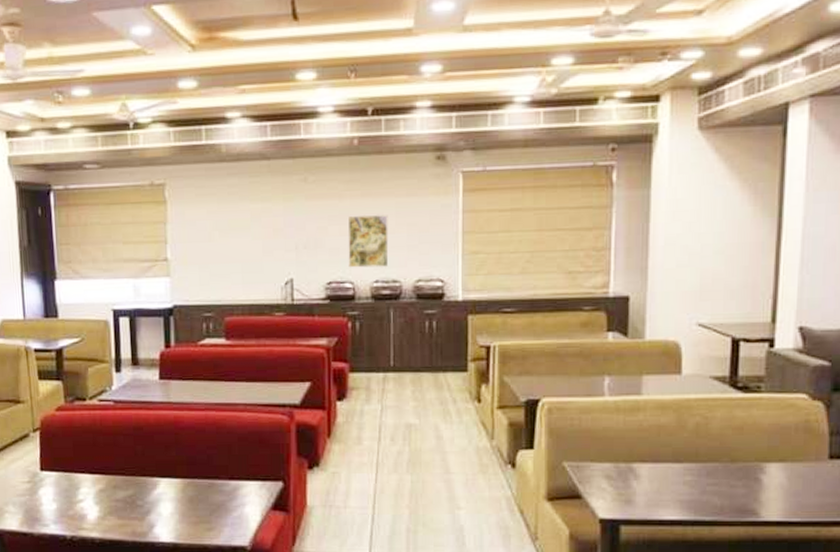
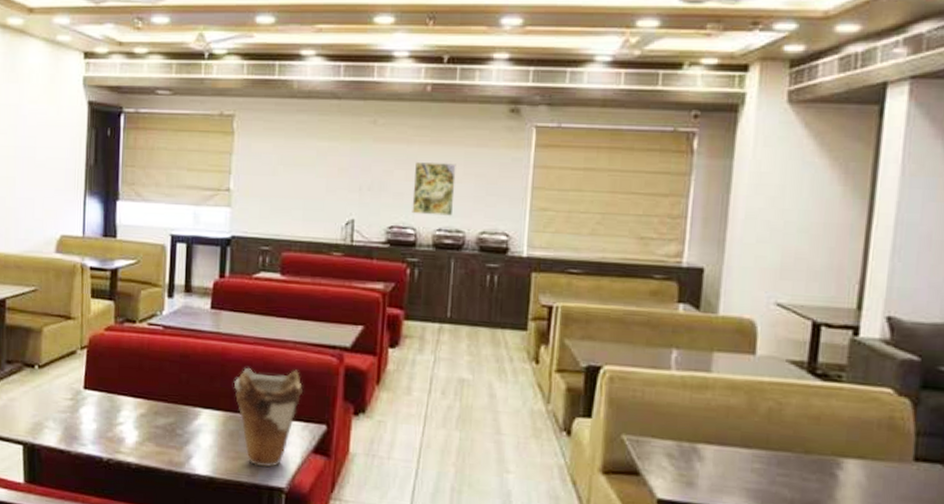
vase: none [188,431,257,529] -> present [233,367,303,467]

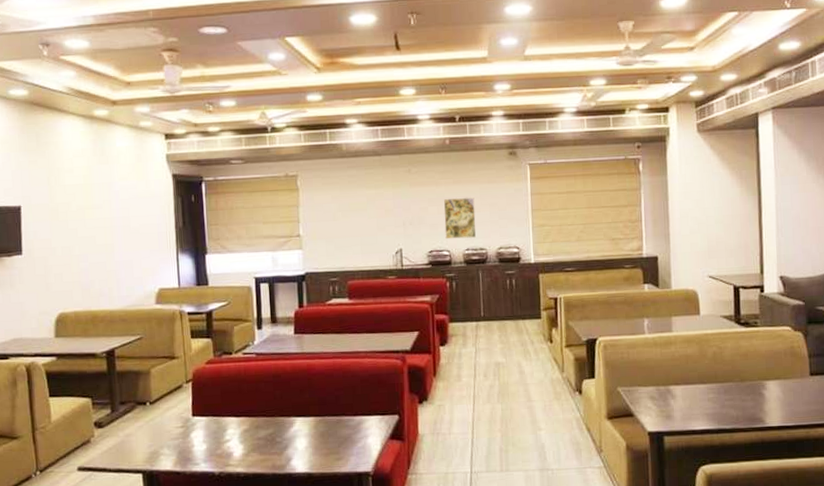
vase: present [233,367,303,467] -> none [319,374,376,458]

